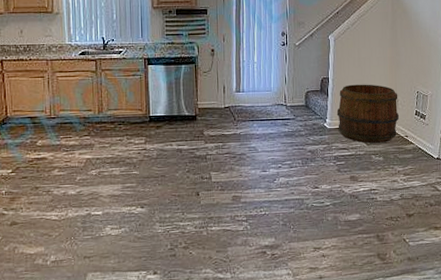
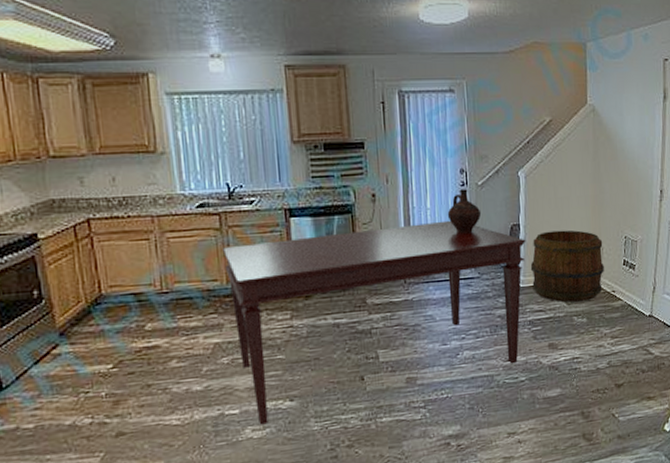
dining table: none [96,72,334,225] -> present [221,220,526,425]
ceramic jug: none [270,48,298,83] -> present [447,189,482,234]

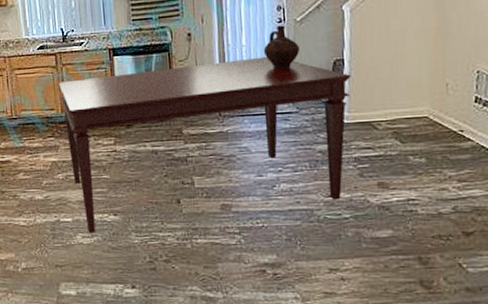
barrel: present [530,230,604,303] -> none [356,64,449,141]

